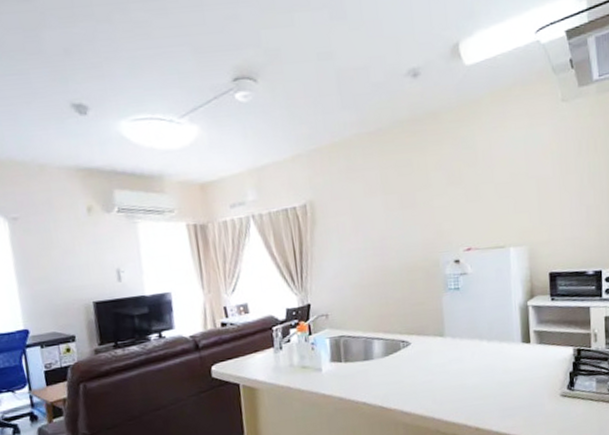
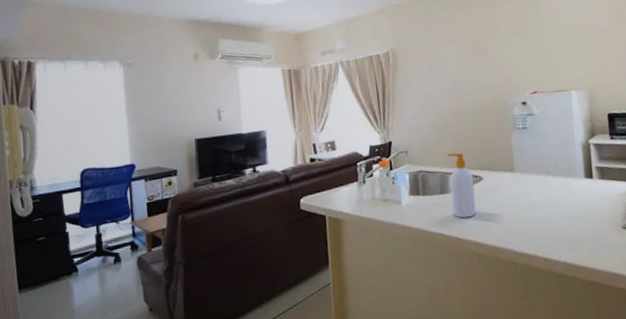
soap bottle: none [371,316,403,386] -> present [446,153,476,218]

